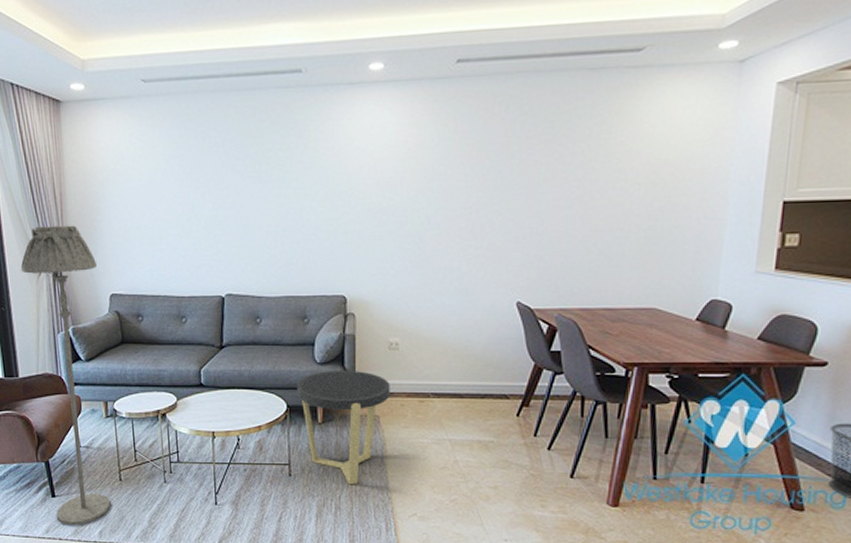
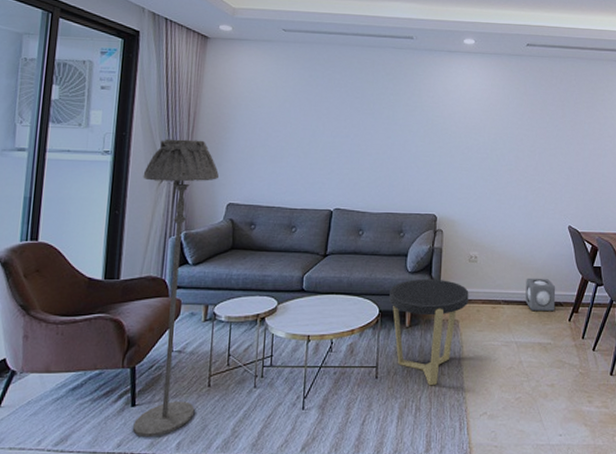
speaker: none [461,366,500,406] -> present [525,278,556,312]

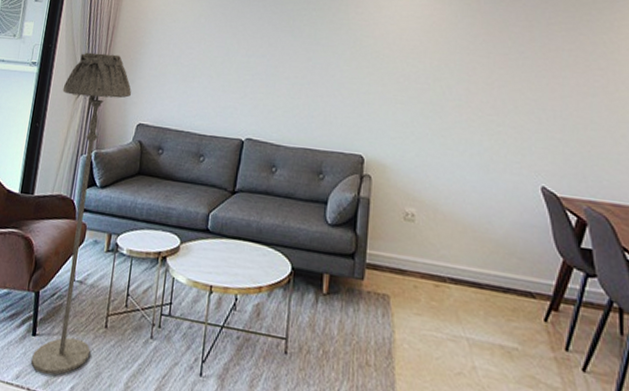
side table: present [389,278,469,386] -> none [304,234,404,378]
speaker: present [525,278,556,312] -> none [480,251,525,304]

